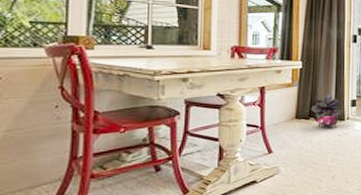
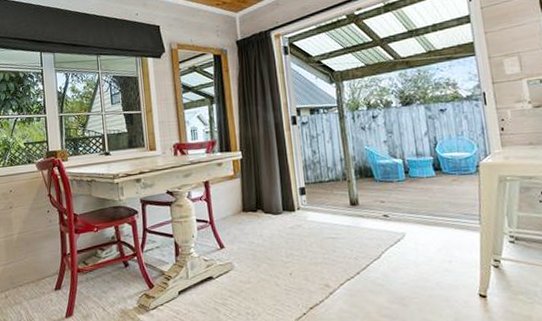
potted plant: present [311,94,342,128] -> none [257,183,291,220]

